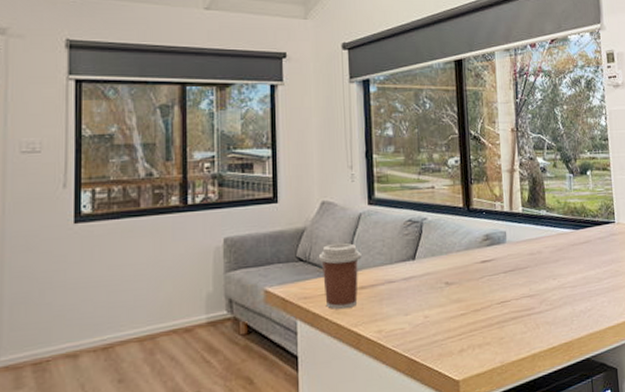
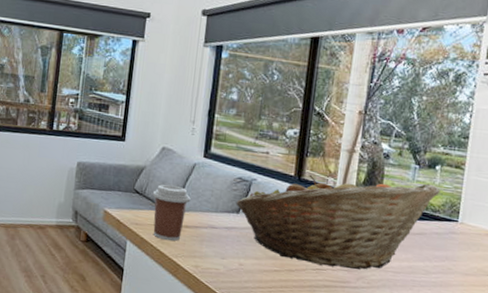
fruit basket: none [410,190,595,298] -> present [236,174,441,270]

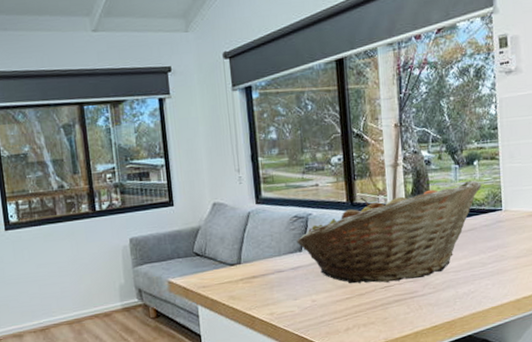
coffee cup: present [152,184,191,241] -> none [213,239,252,296]

